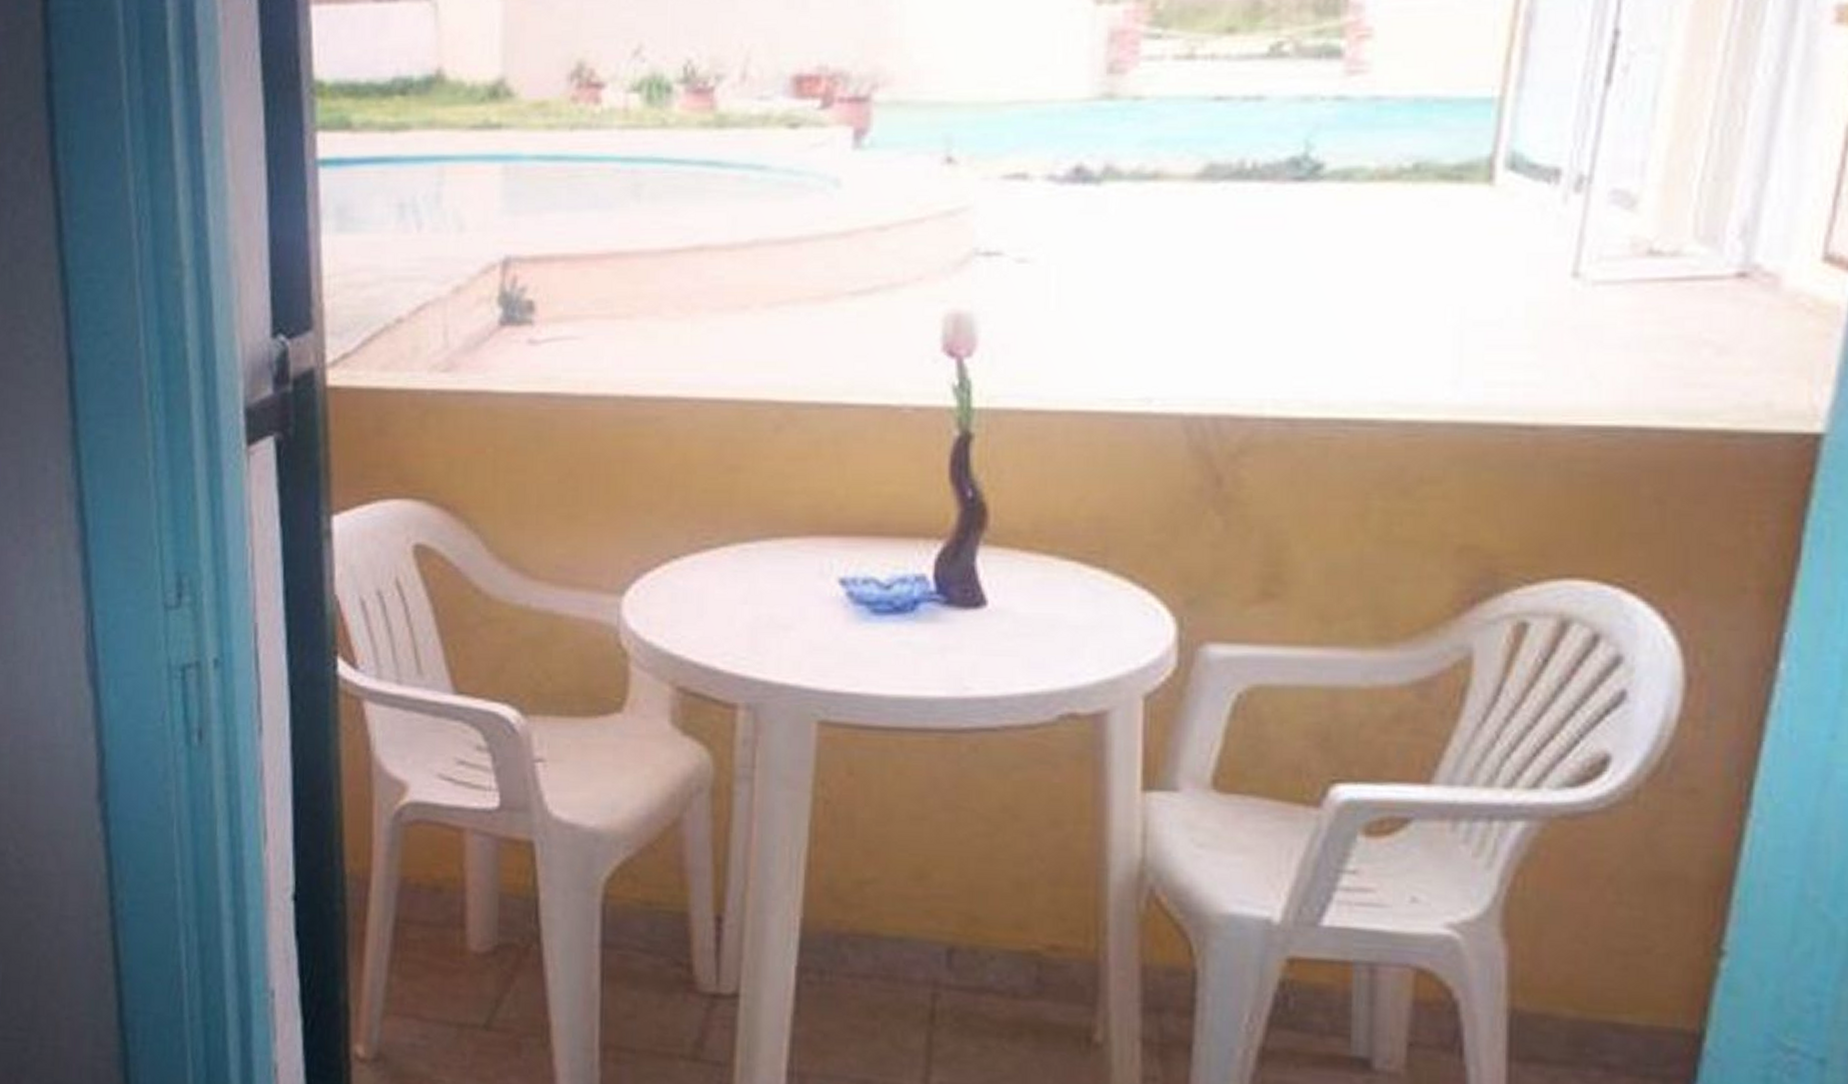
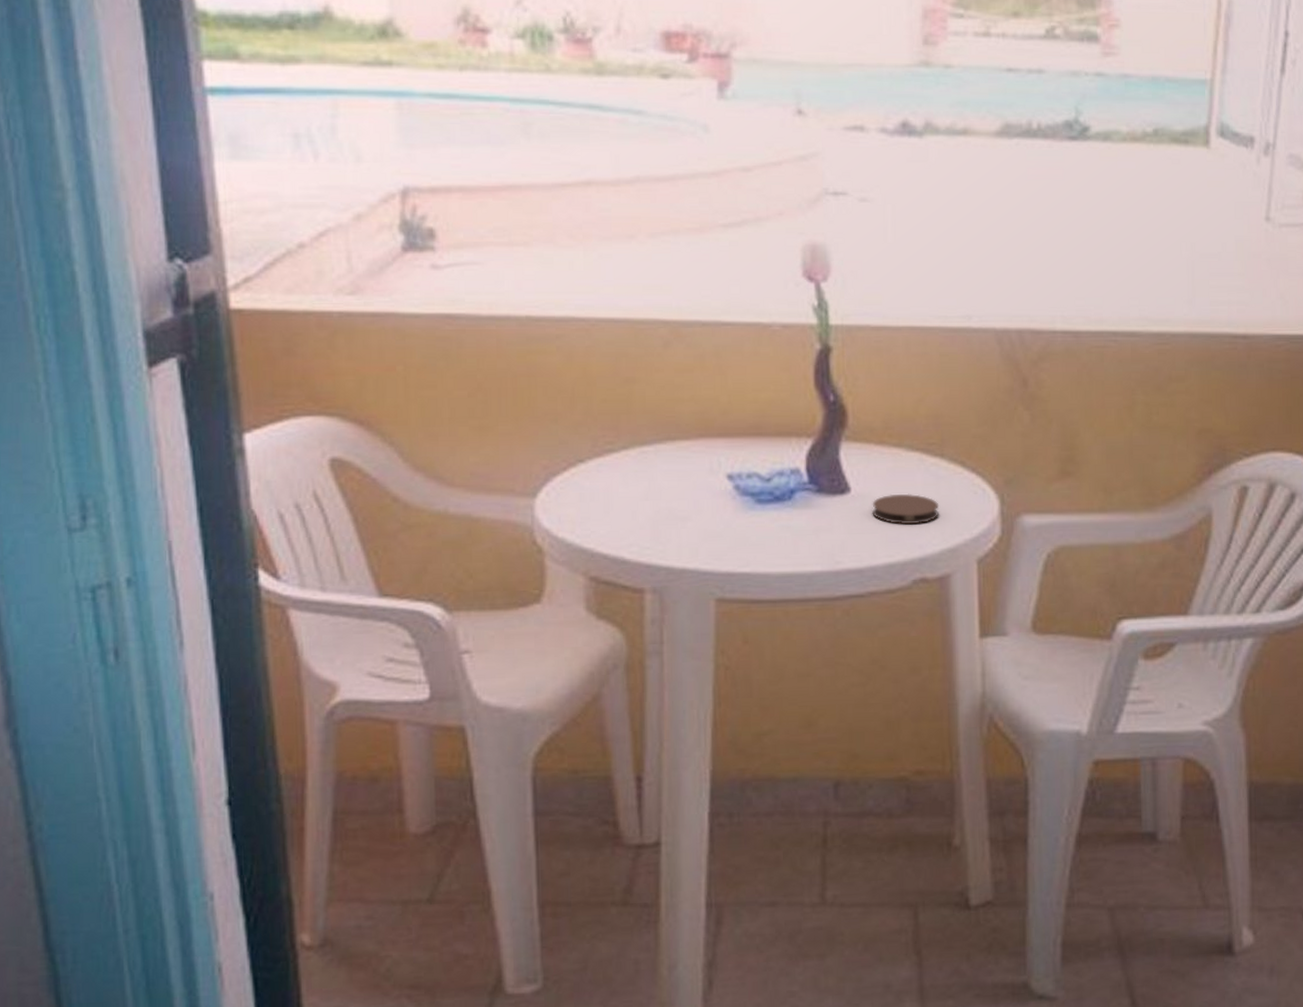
coaster: none [1012,610,1098,648] -> present [872,493,939,525]

